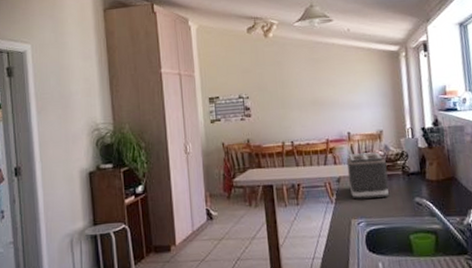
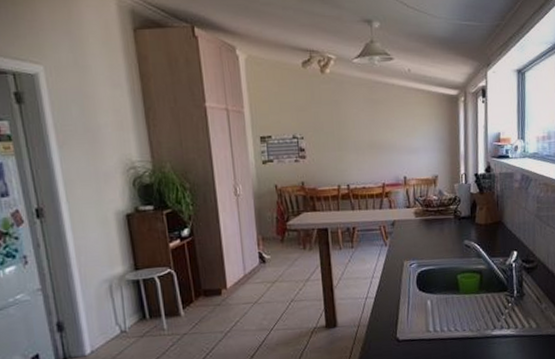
toaster: present [346,152,389,199] -> none [401,197,441,242]

